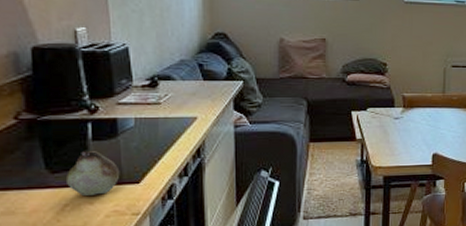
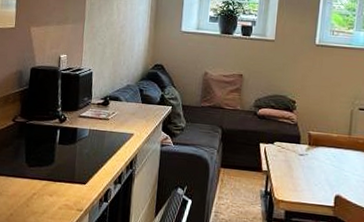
fruit: present [66,150,120,196] -> none [37,151,74,190]

